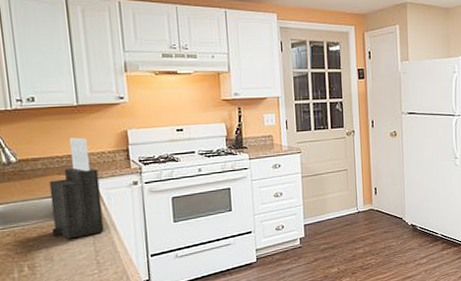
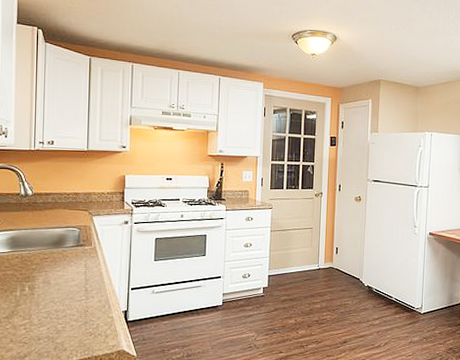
knife block: present [49,137,104,239] -> none [52,178,97,266]

